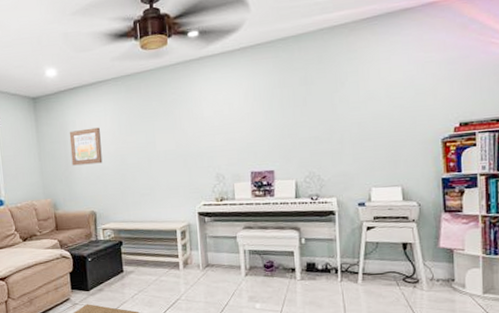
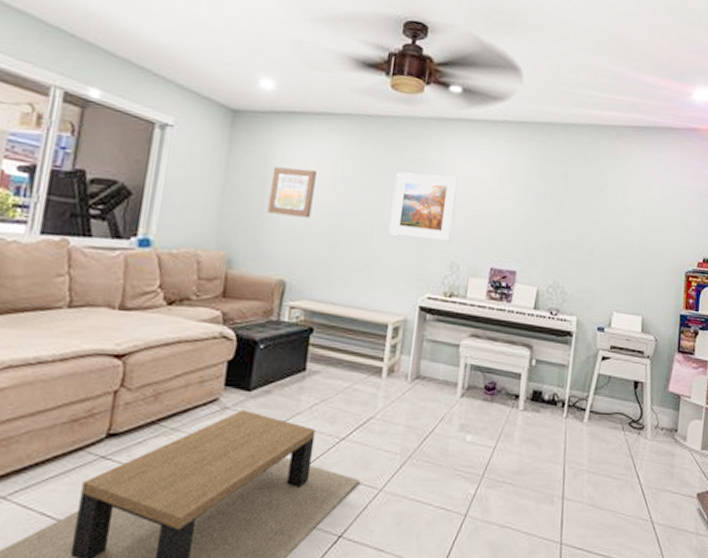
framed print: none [160,105,213,163] -> present [388,171,458,242]

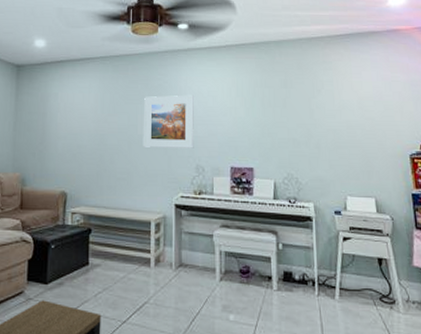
wall art: present [267,166,317,218] -> none [48,103,82,141]

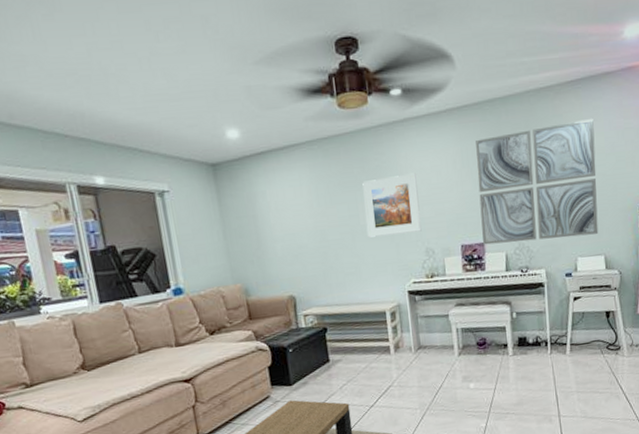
wall art: none [250,68,368,175] -> present [476,118,599,245]

